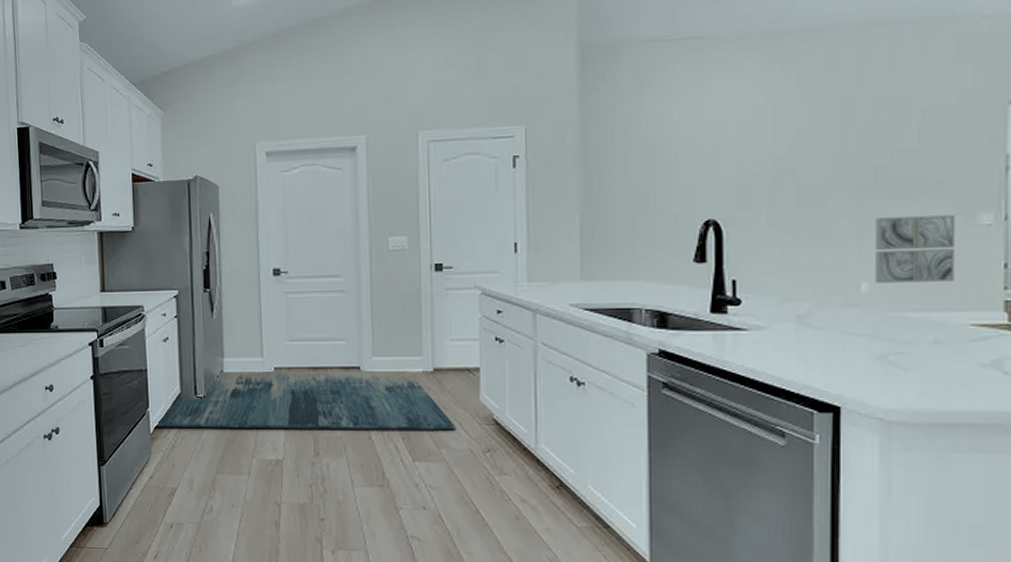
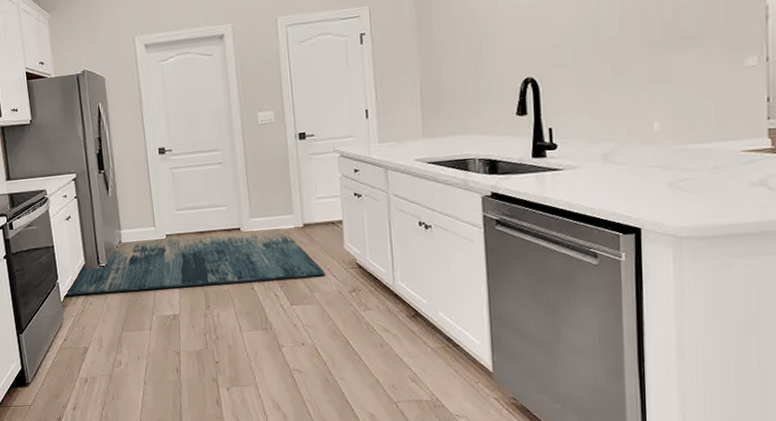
wall art: present [876,215,954,283] -> none [663,59,728,122]

